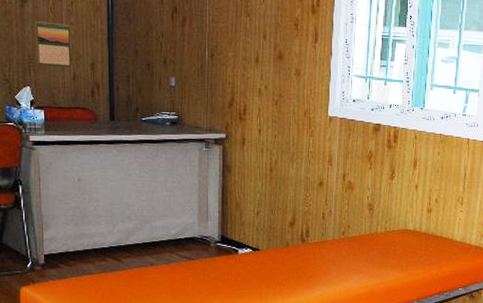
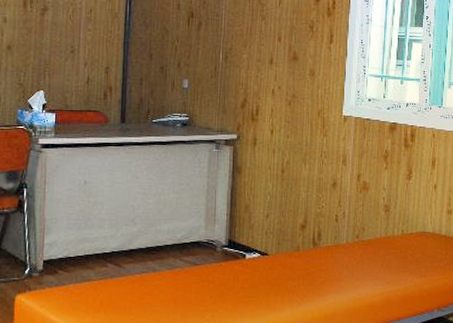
calendar: present [35,21,72,68] -> none [52,28,88,72]

